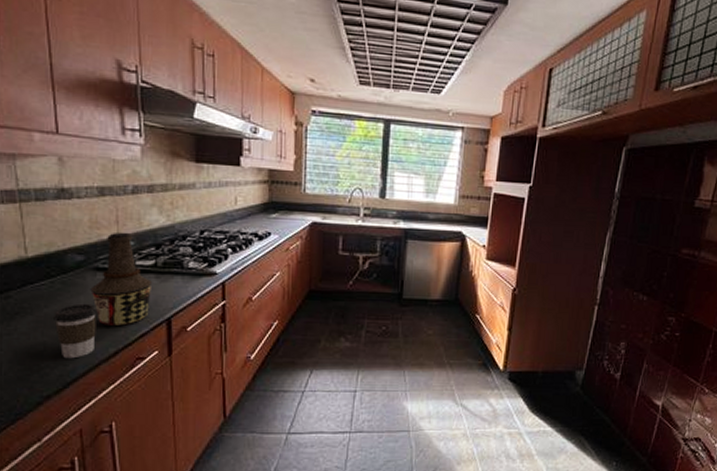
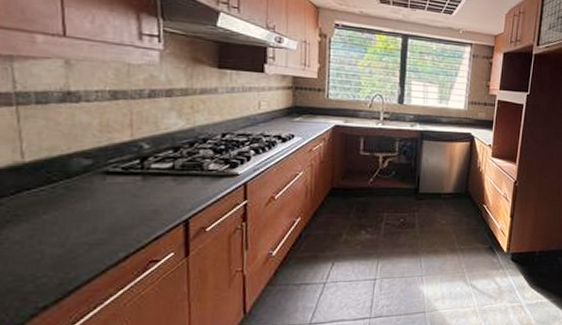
coffee cup: present [54,303,96,359] -> none [54,208,105,266]
bottle: present [90,232,153,327] -> none [98,135,170,231]

